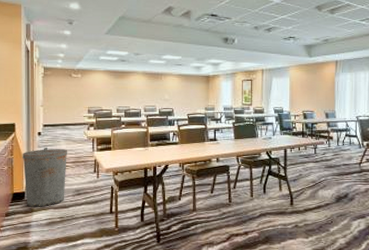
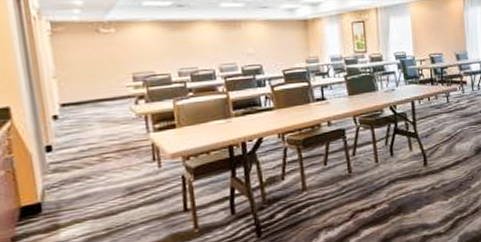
trash can: present [22,147,68,208] -> none [29,134,110,224]

